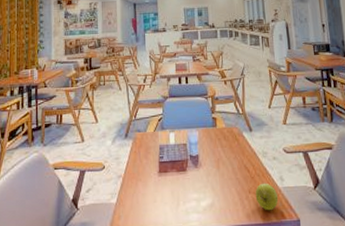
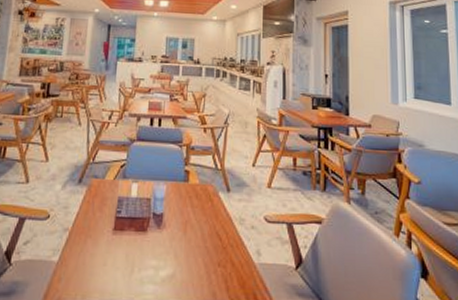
apple: present [255,183,279,211] -> none [225,255,253,291]

